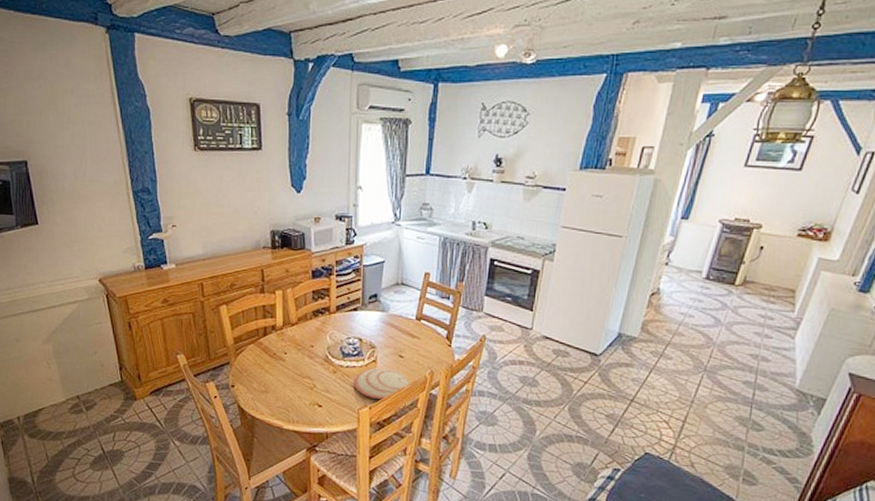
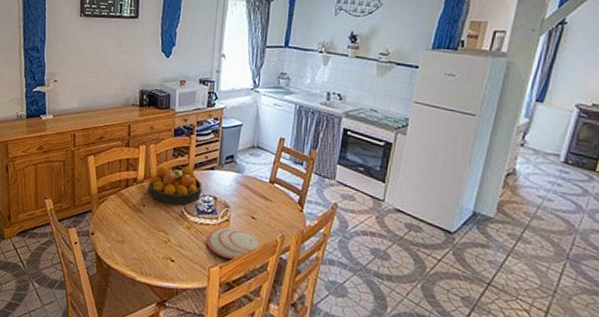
fruit bowl: none [288,308,346,350] -> present [147,165,202,205]

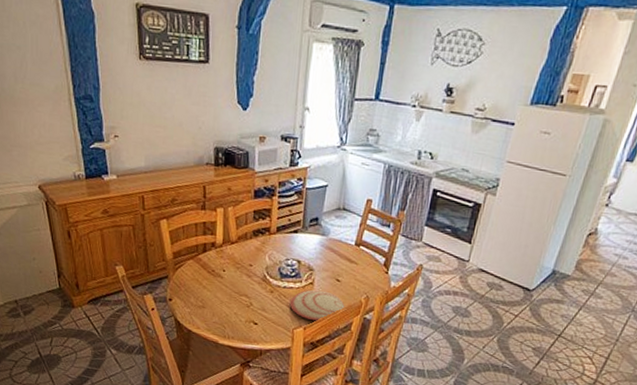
fruit bowl: present [147,165,202,205] -> none [227,228,285,269]

